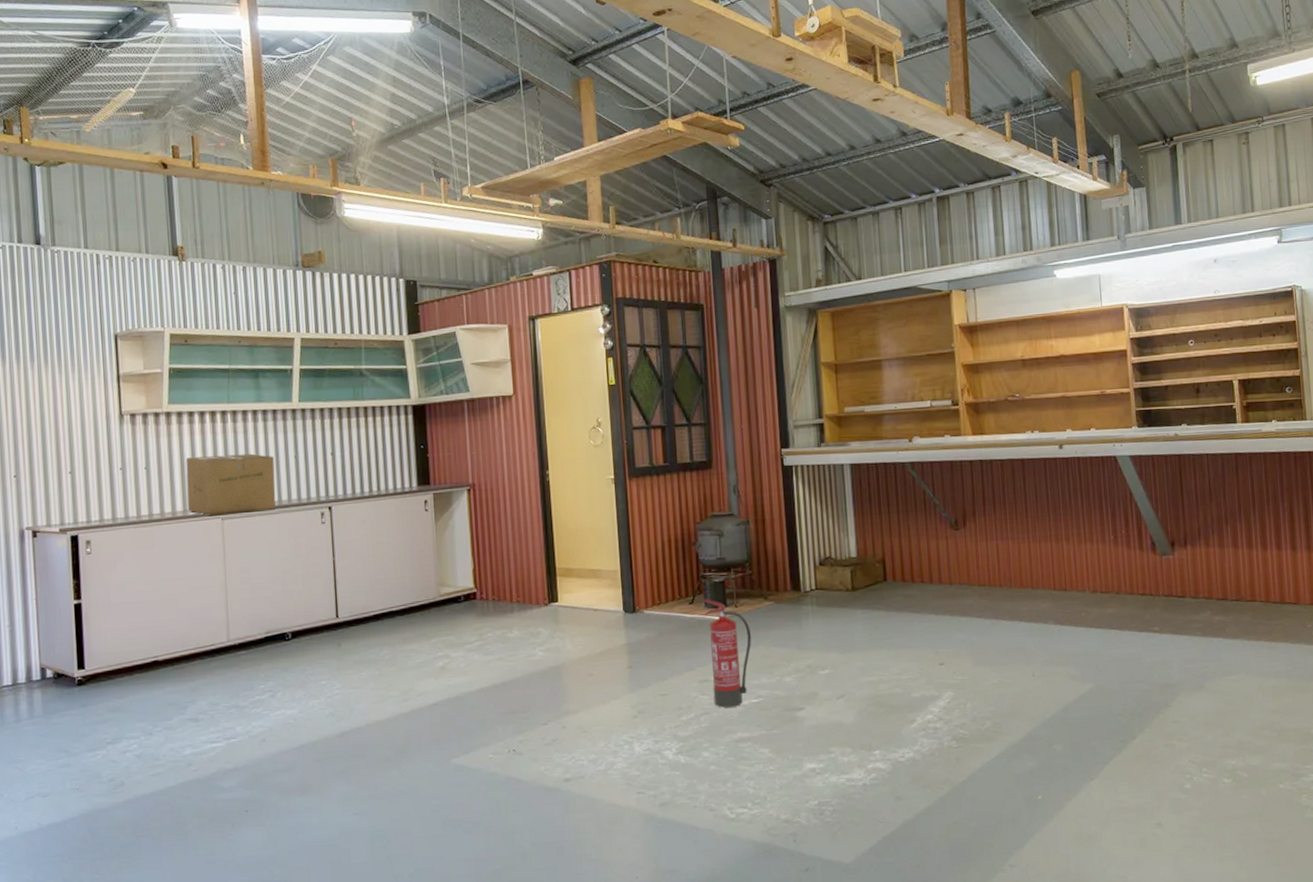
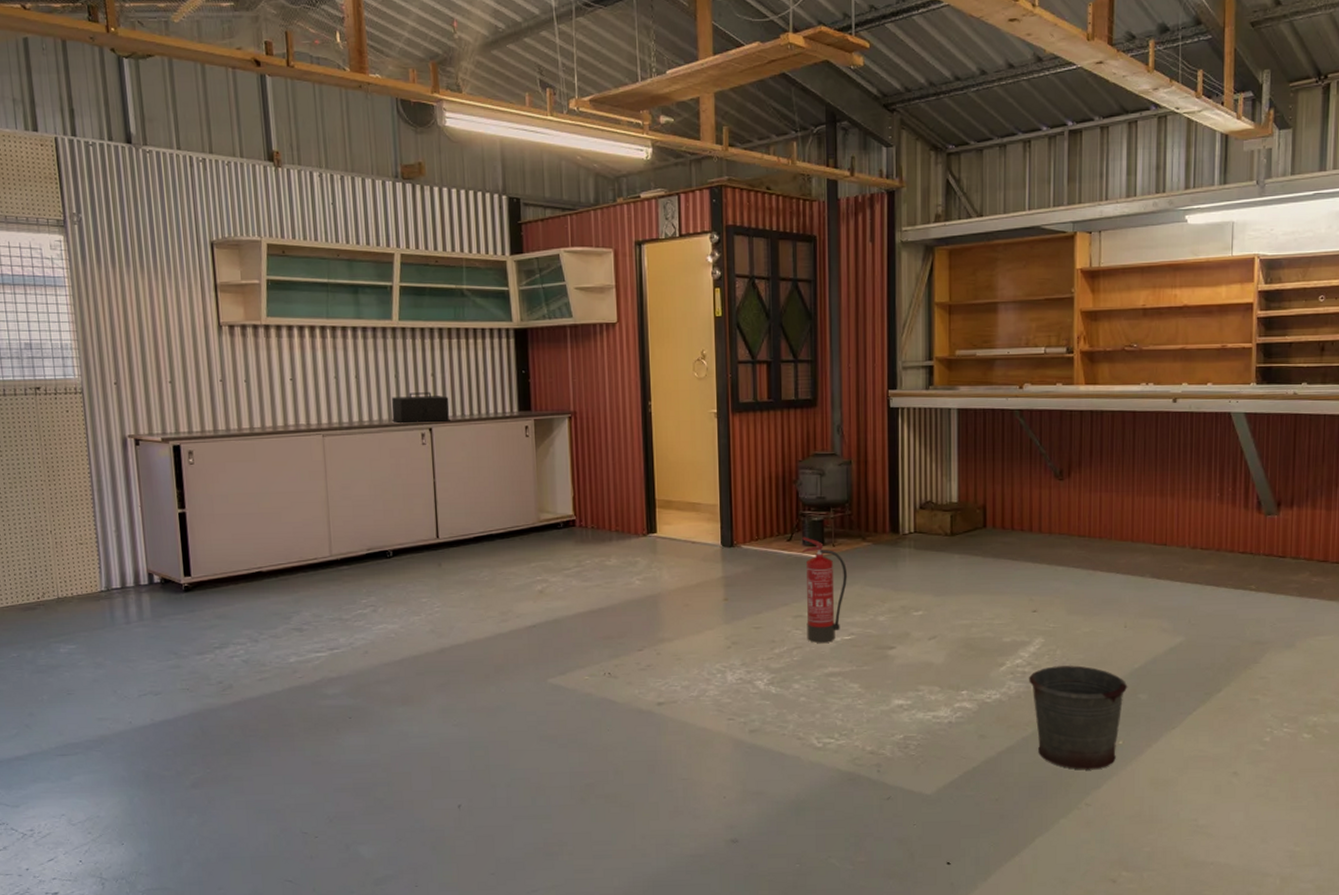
box: present [185,453,276,517] -> none [285,371,377,432]
tool box: none [291,471,349,504] -> present [391,392,450,424]
bucket: none [940,718,1042,828] -> present [1028,665,1128,769]

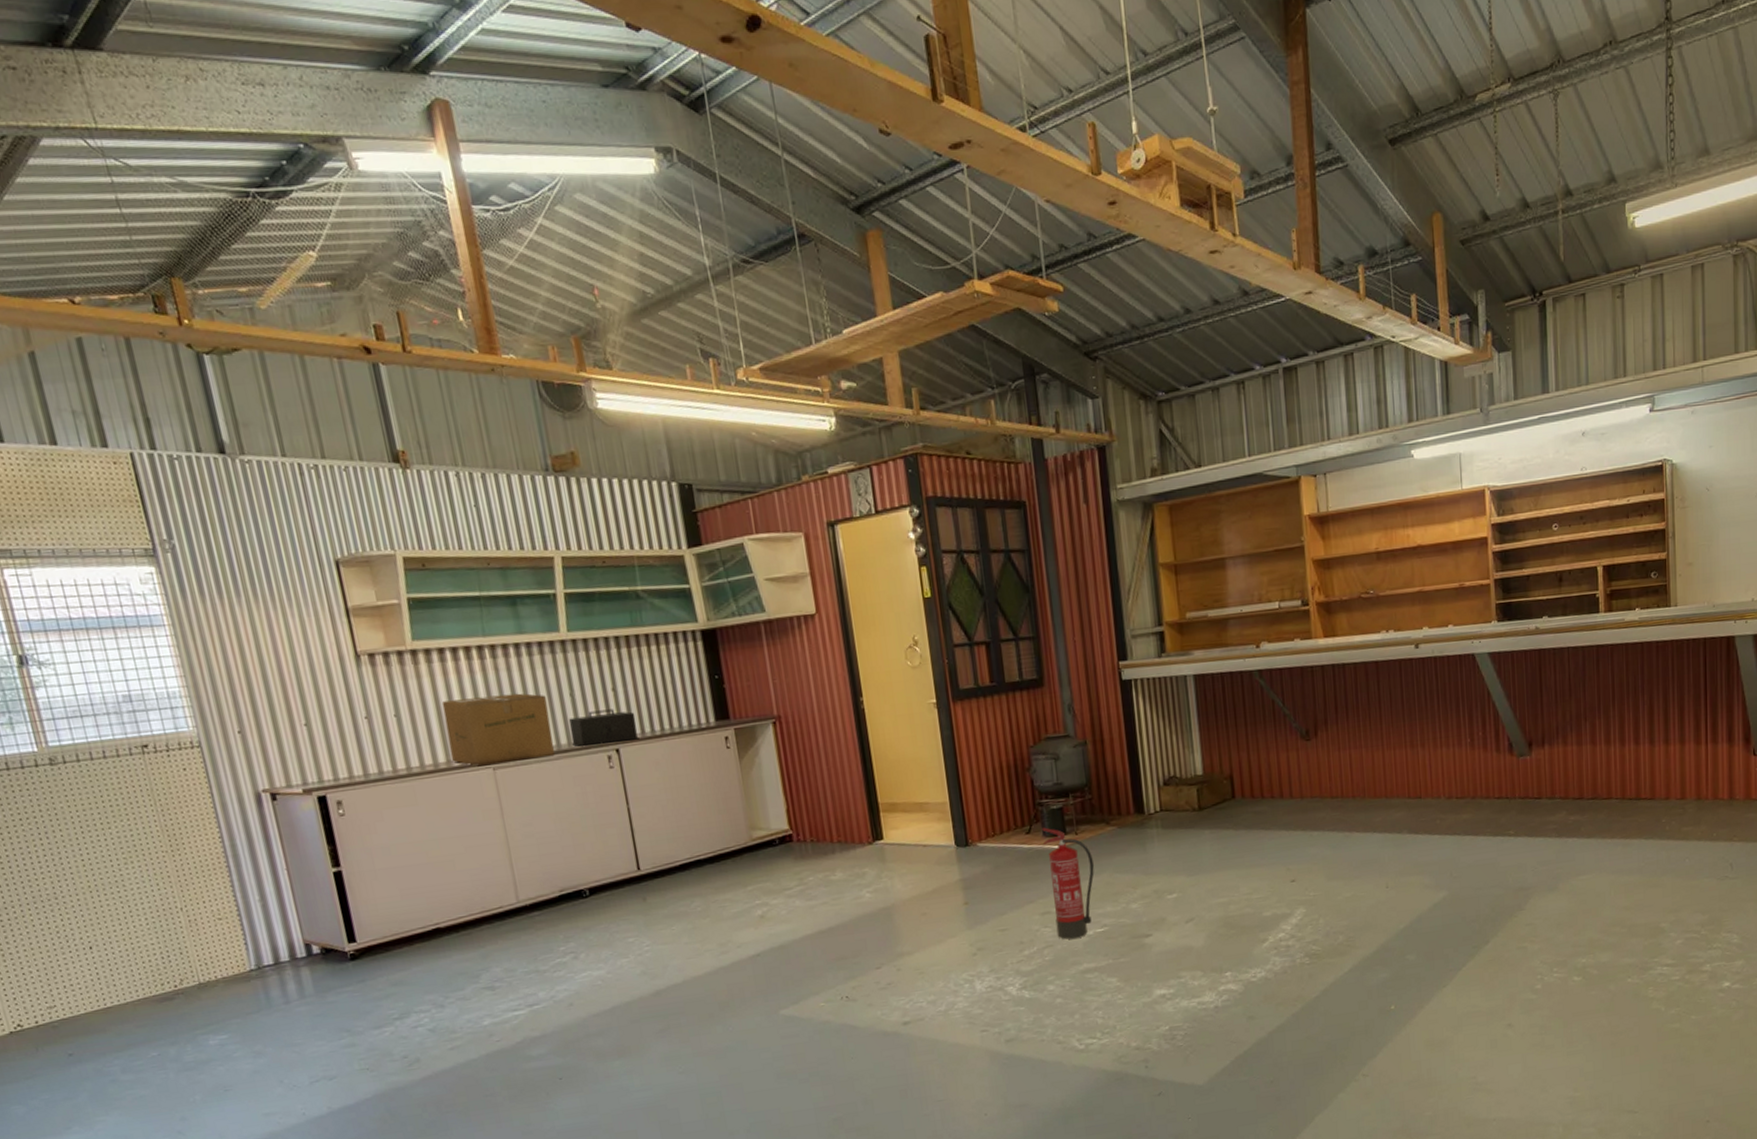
box: none [285,371,377,432] -> present [441,693,555,767]
bucket: present [1028,665,1128,769] -> none [1292,932,1395,1040]

